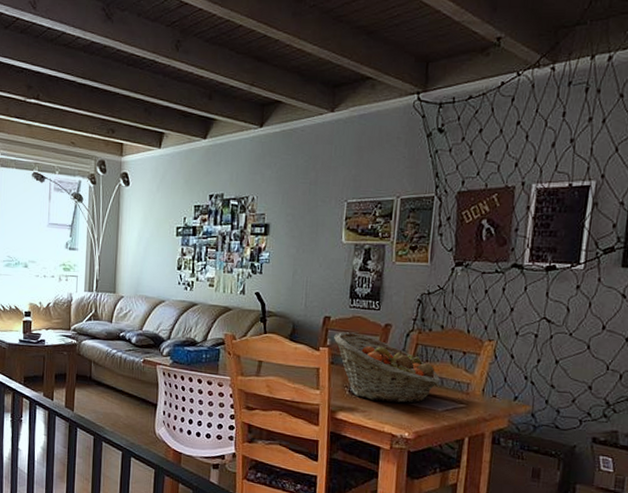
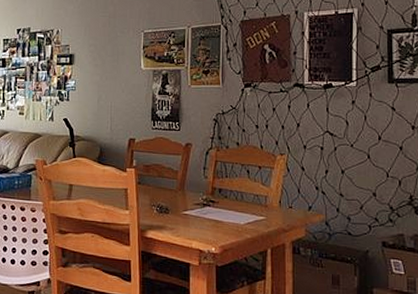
fruit basket: present [334,332,440,404] -> none [139,152,240,219]

